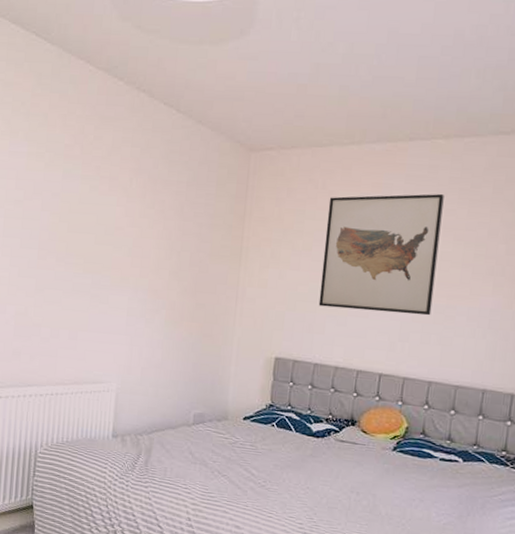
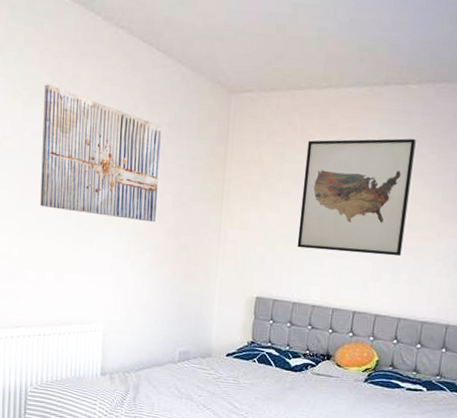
wall art: none [58,146,180,281] -> present [40,84,161,223]

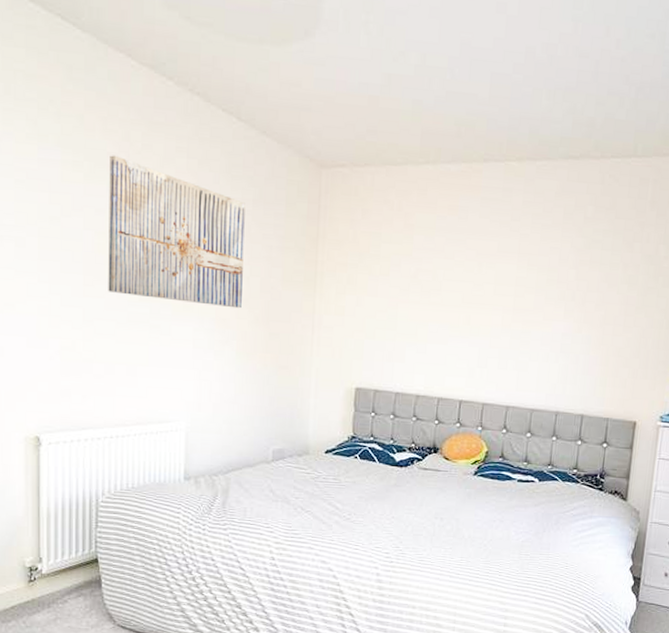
wall art: present [297,138,416,257] -> none [398,218,518,341]

